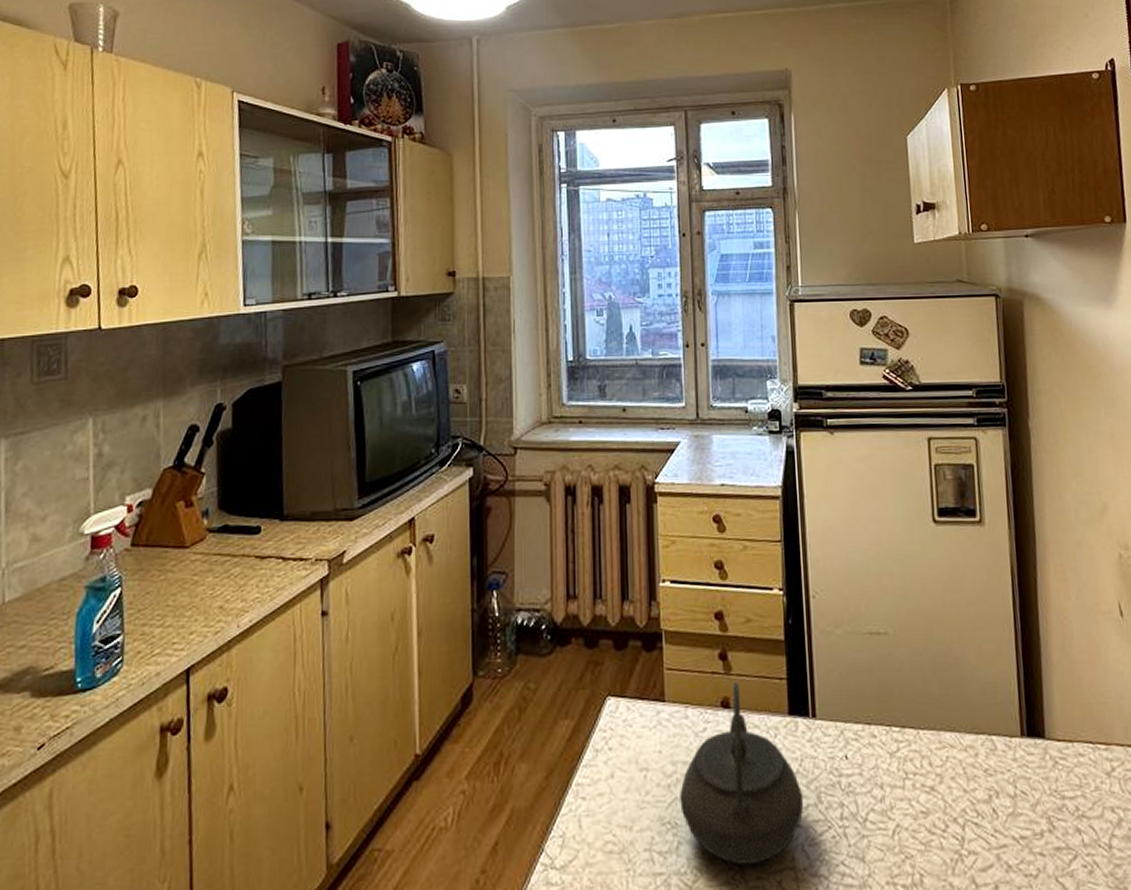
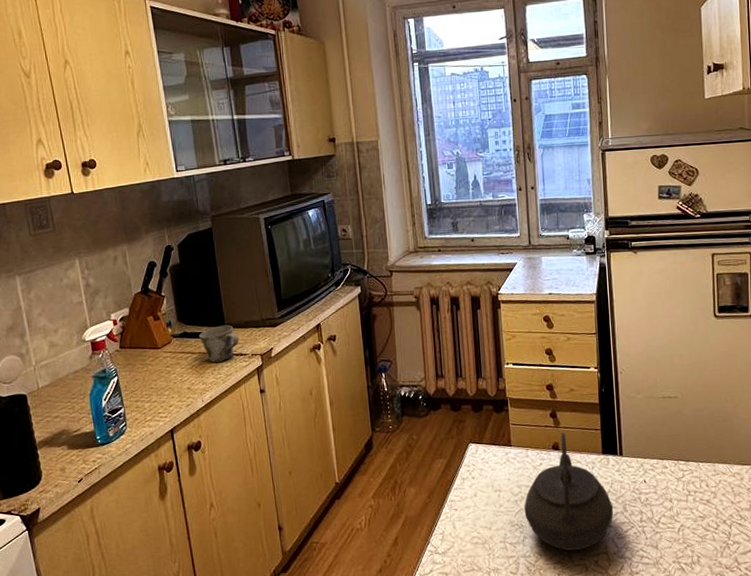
mug: none [245,516,301,571] -> present [199,325,240,363]

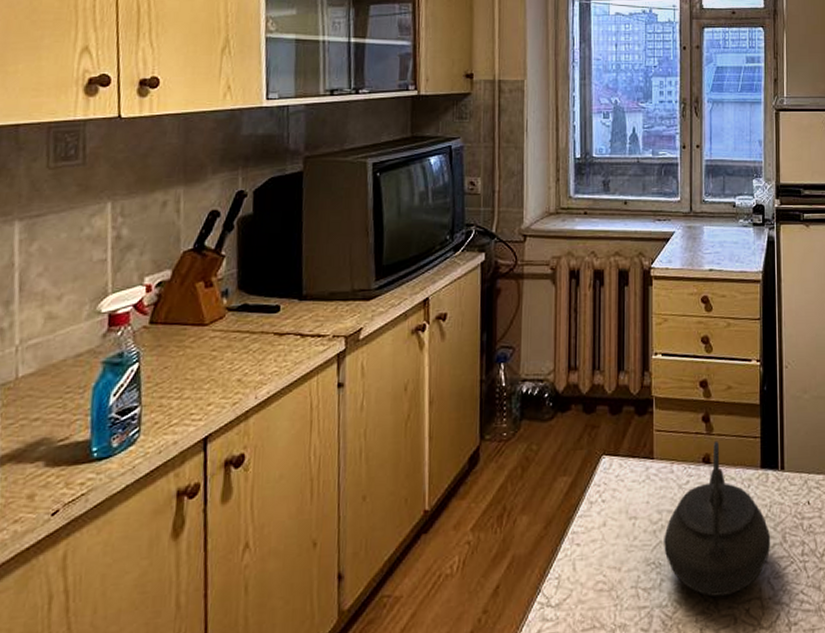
mug: present [199,325,240,363] -> none [264,296,319,347]

